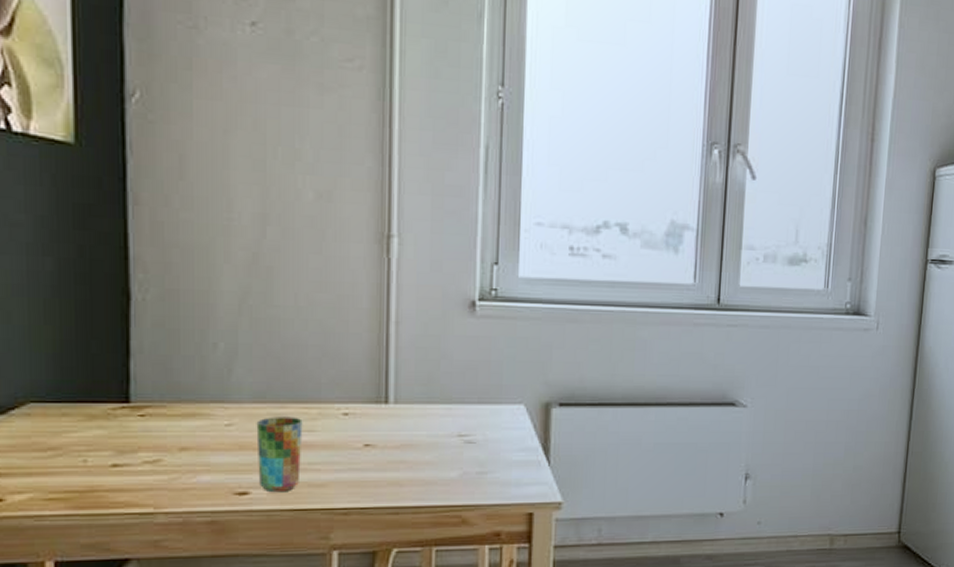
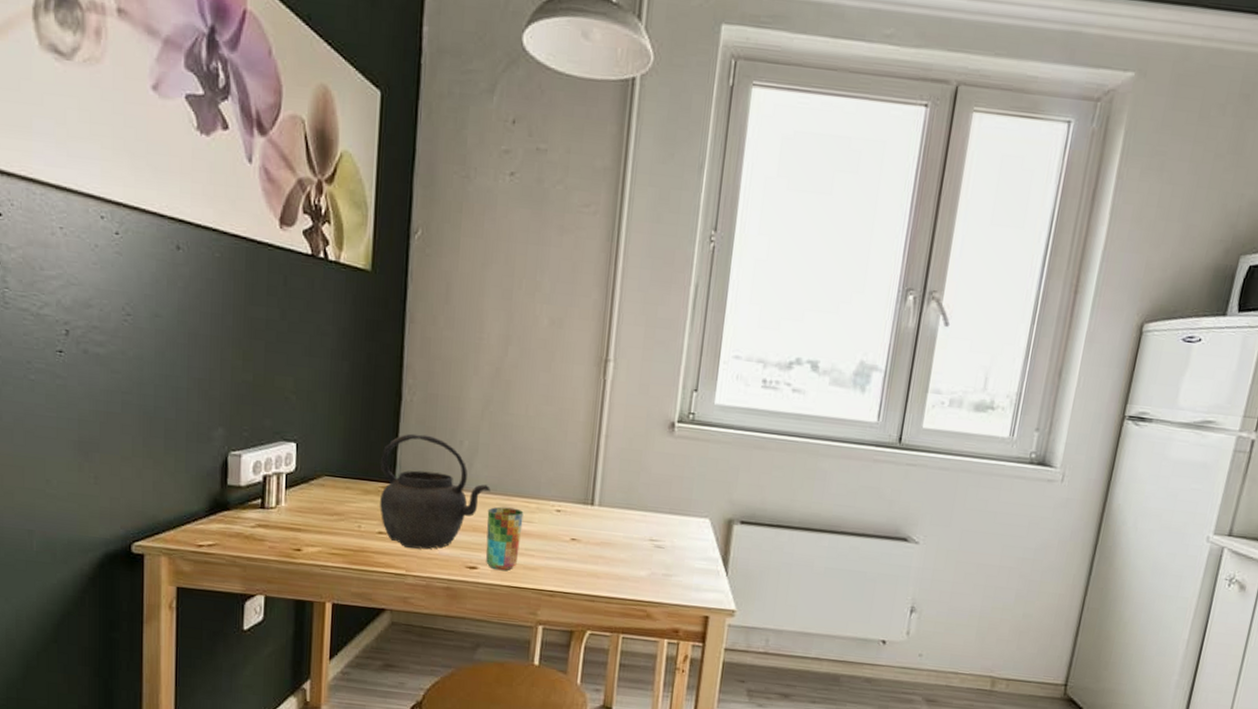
kettle: none [106,339,258,479] -> present [380,433,491,550]

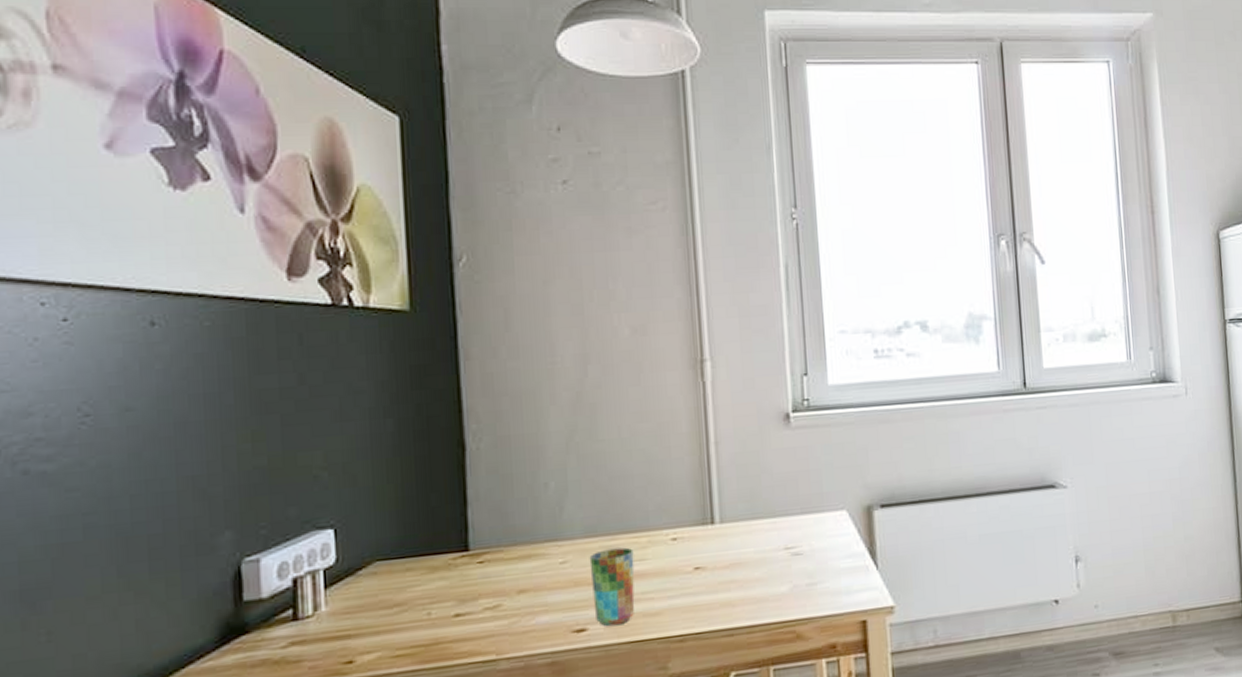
kettle: present [380,433,491,550] -> none [446,484,589,626]

